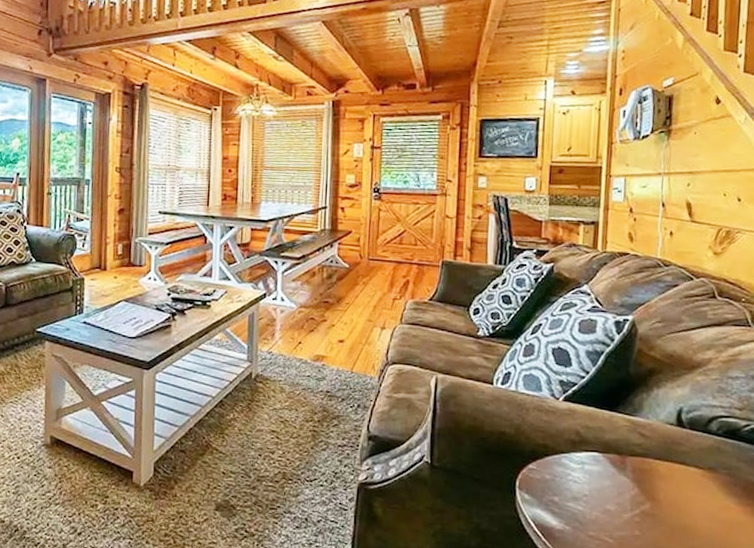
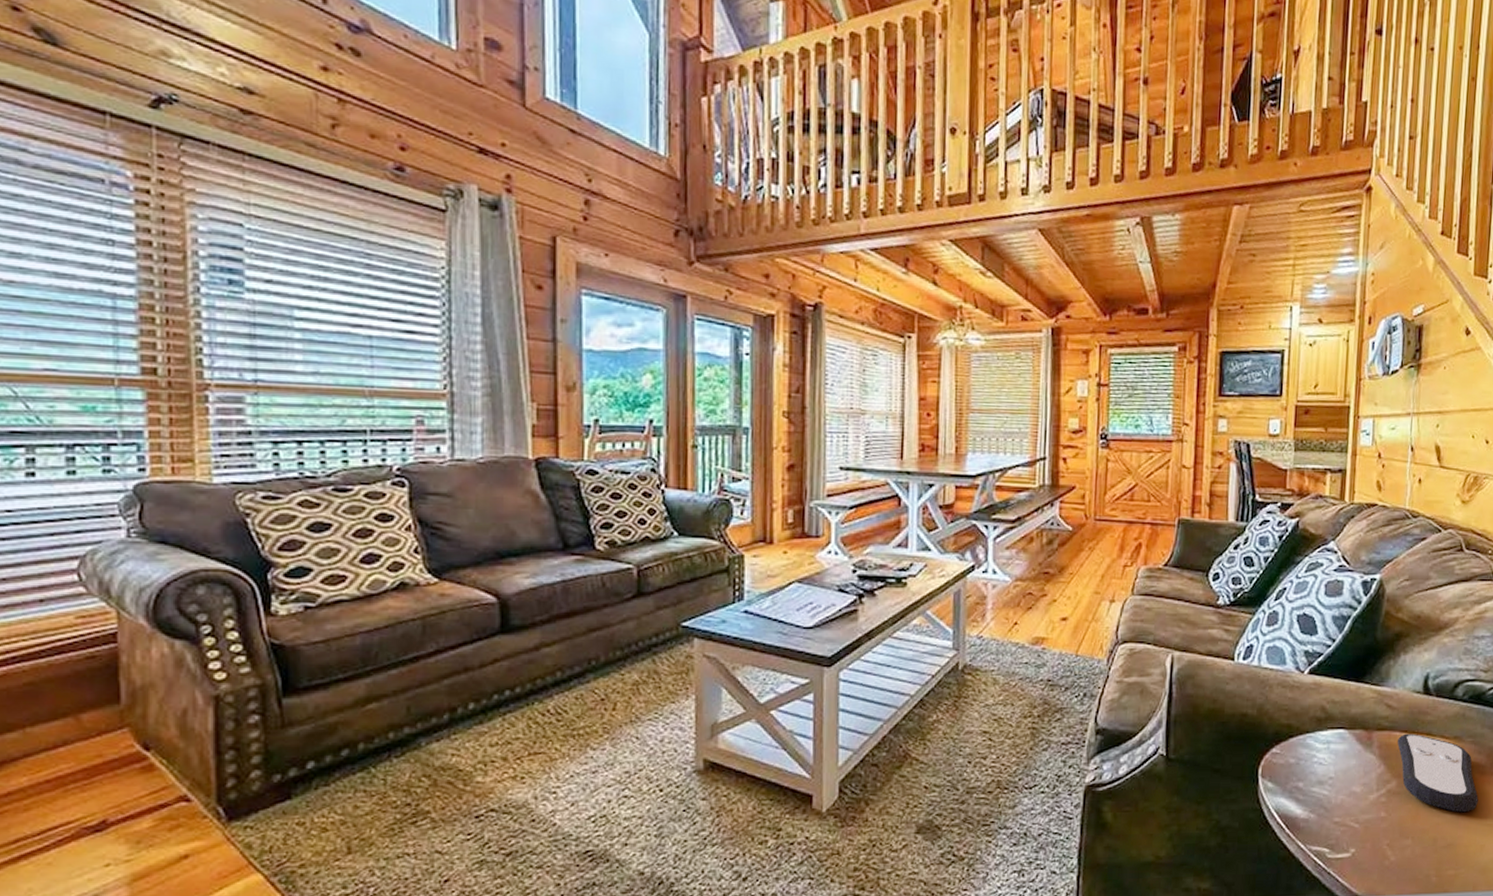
remote control: none [651,461,735,539] -> present [1397,733,1479,813]

